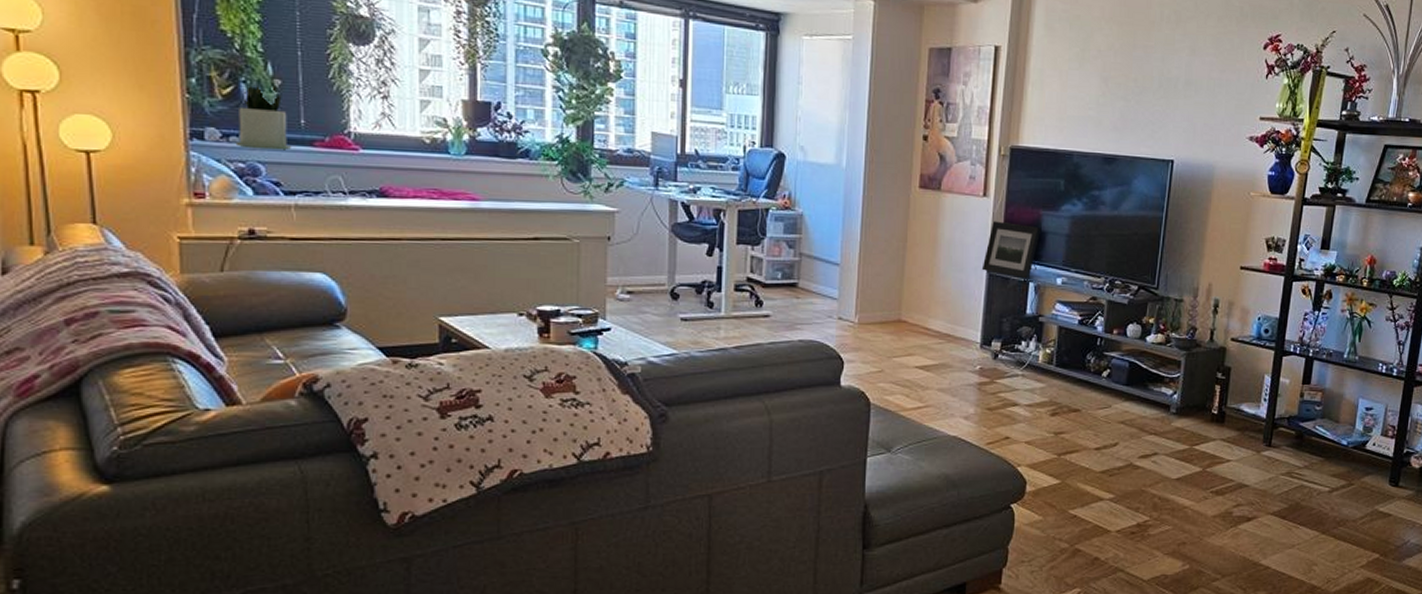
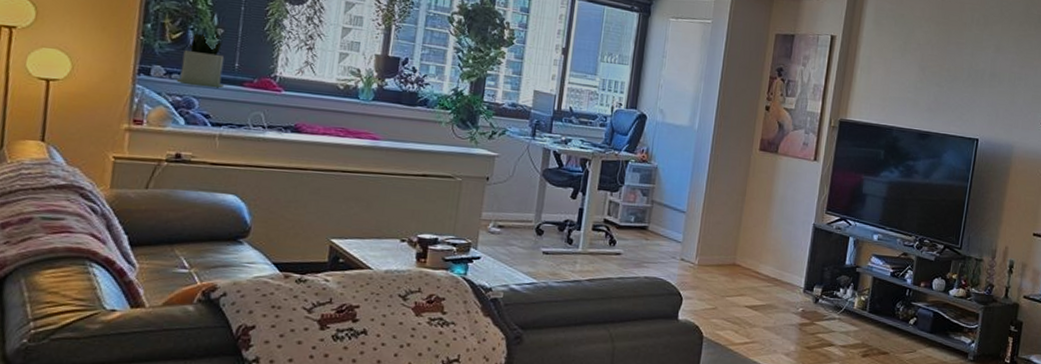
picture frame: present [981,221,1042,279] -> none [809,182,863,234]

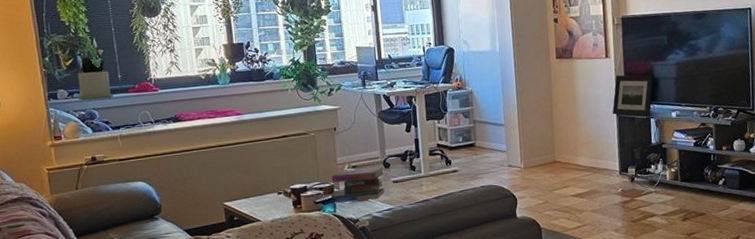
books: none [464,228,535,270] -> present [331,167,385,203]
picture frame: none [809,182,863,234] -> present [612,75,655,117]

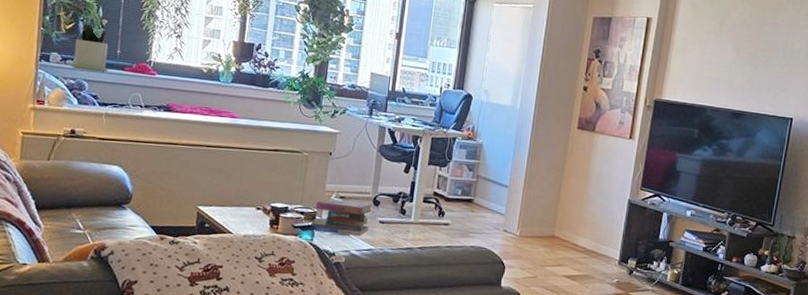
picture frame: present [612,75,655,117] -> none [624,159,677,210]

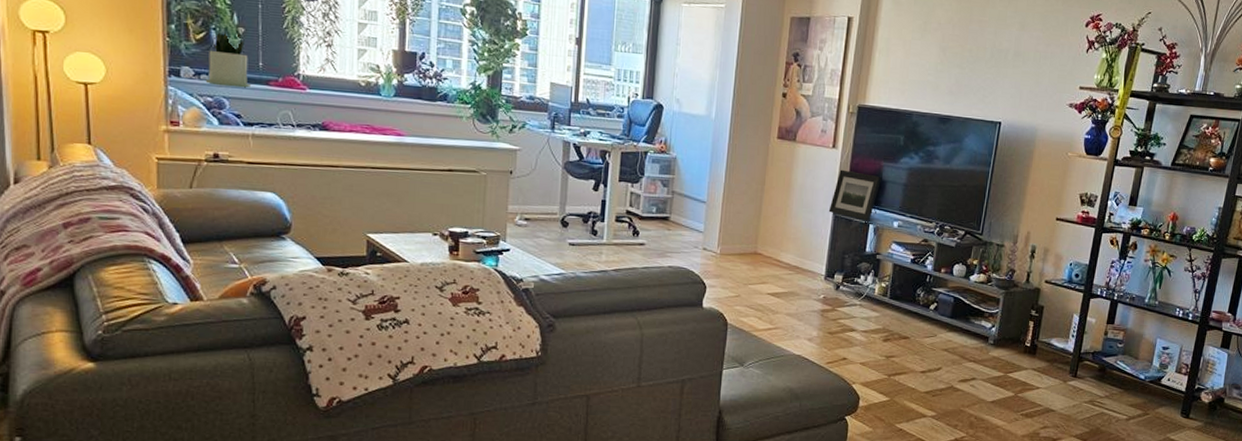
books: present [311,199,373,237] -> none [494,221,561,261]
picture frame: none [624,159,677,210] -> present [828,169,882,222]

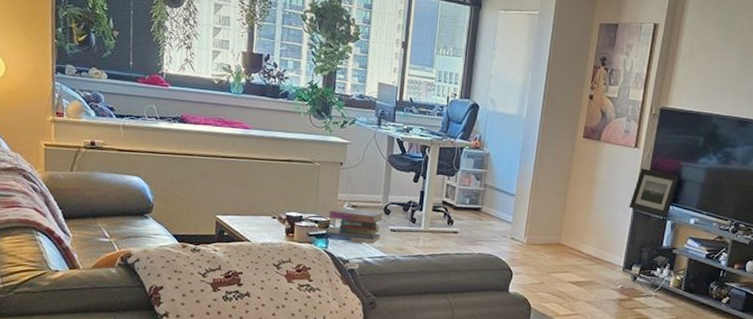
planter: present [205,30,252,88] -> none [85,33,123,84]
books: none [494,221,561,261] -> present [325,208,384,245]

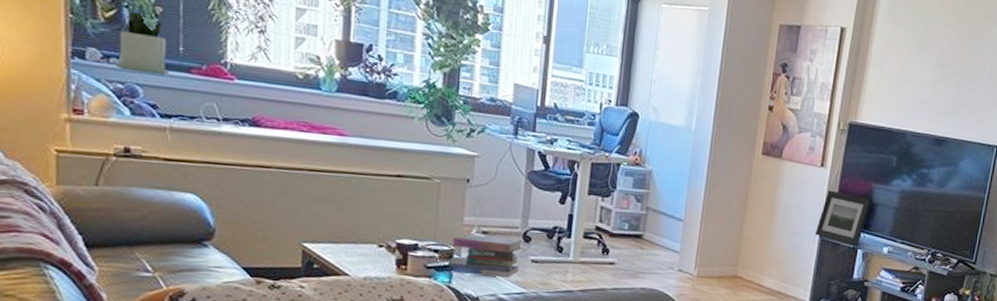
planter: none [85,33,123,84] -> present [115,9,170,75]

